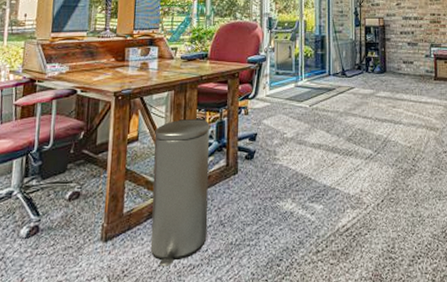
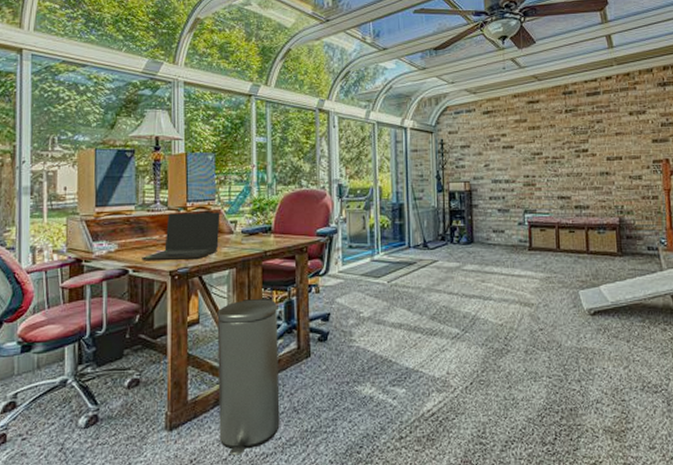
laptop: none [90,40,163,83] -> present [142,212,220,261]

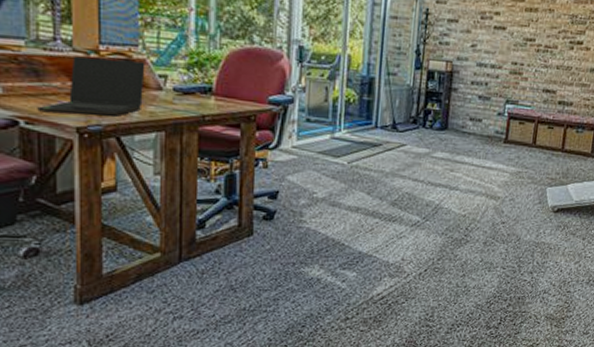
pedal bin: present [217,299,280,456] -> none [140,168,216,331]

